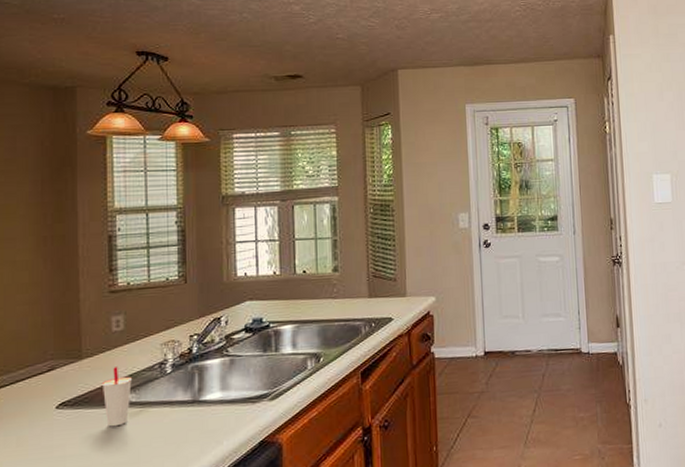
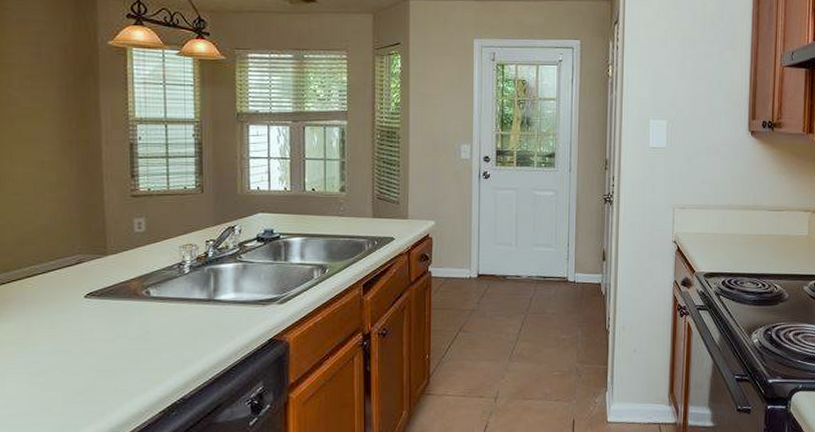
cup: present [101,367,132,427] -> none [125,264,153,317]

